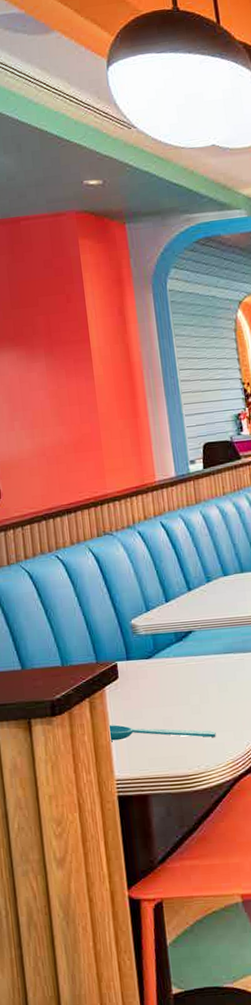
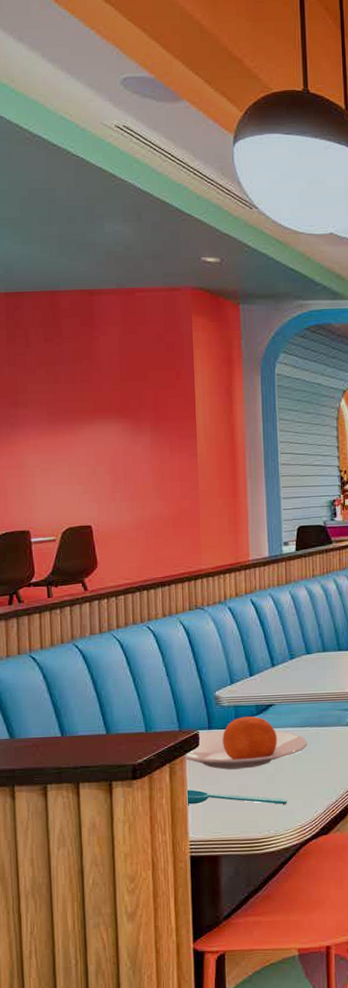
plate: none [104,644,233,702] -> present [184,716,308,770]

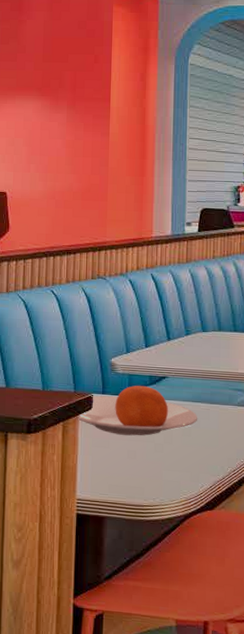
spoon: present [186,789,287,805] -> none [76,449,174,475]

